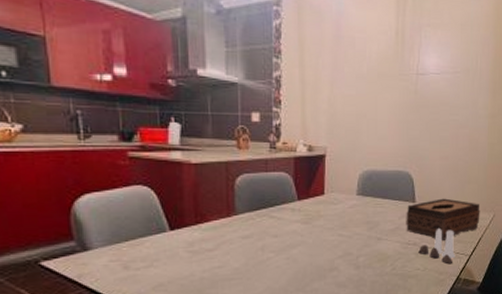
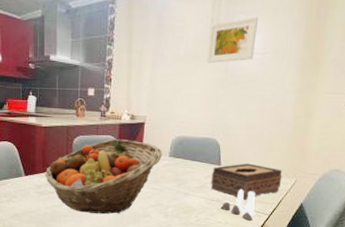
fruit basket: none [198,176,349,273] -> present [44,139,163,214]
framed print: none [393,31,446,84] -> present [207,17,258,64]

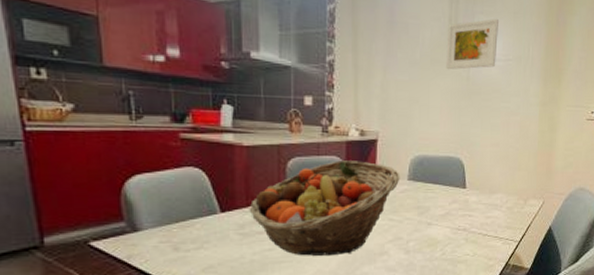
tissue box: present [210,163,282,200] -> none [456,185,530,226]
salt and pepper shaker set: present [221,189,256,220] -> none [468,215,505,249]

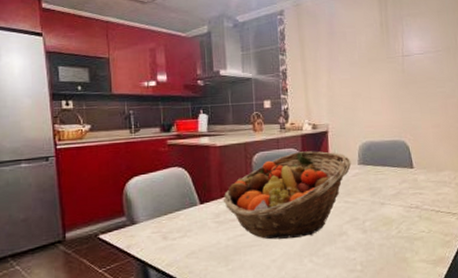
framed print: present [446,19,498,70] -> none [380,19,427,66]

